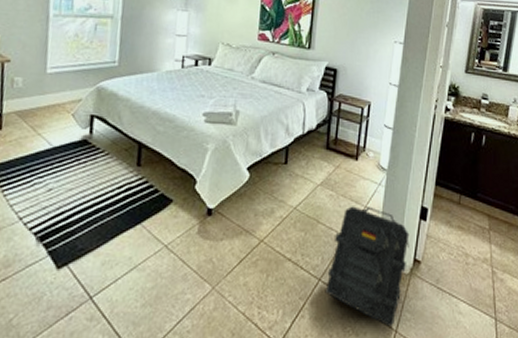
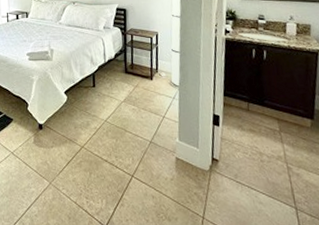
backpack: present [325,206,410,328] -> none [138,116,207,215]

